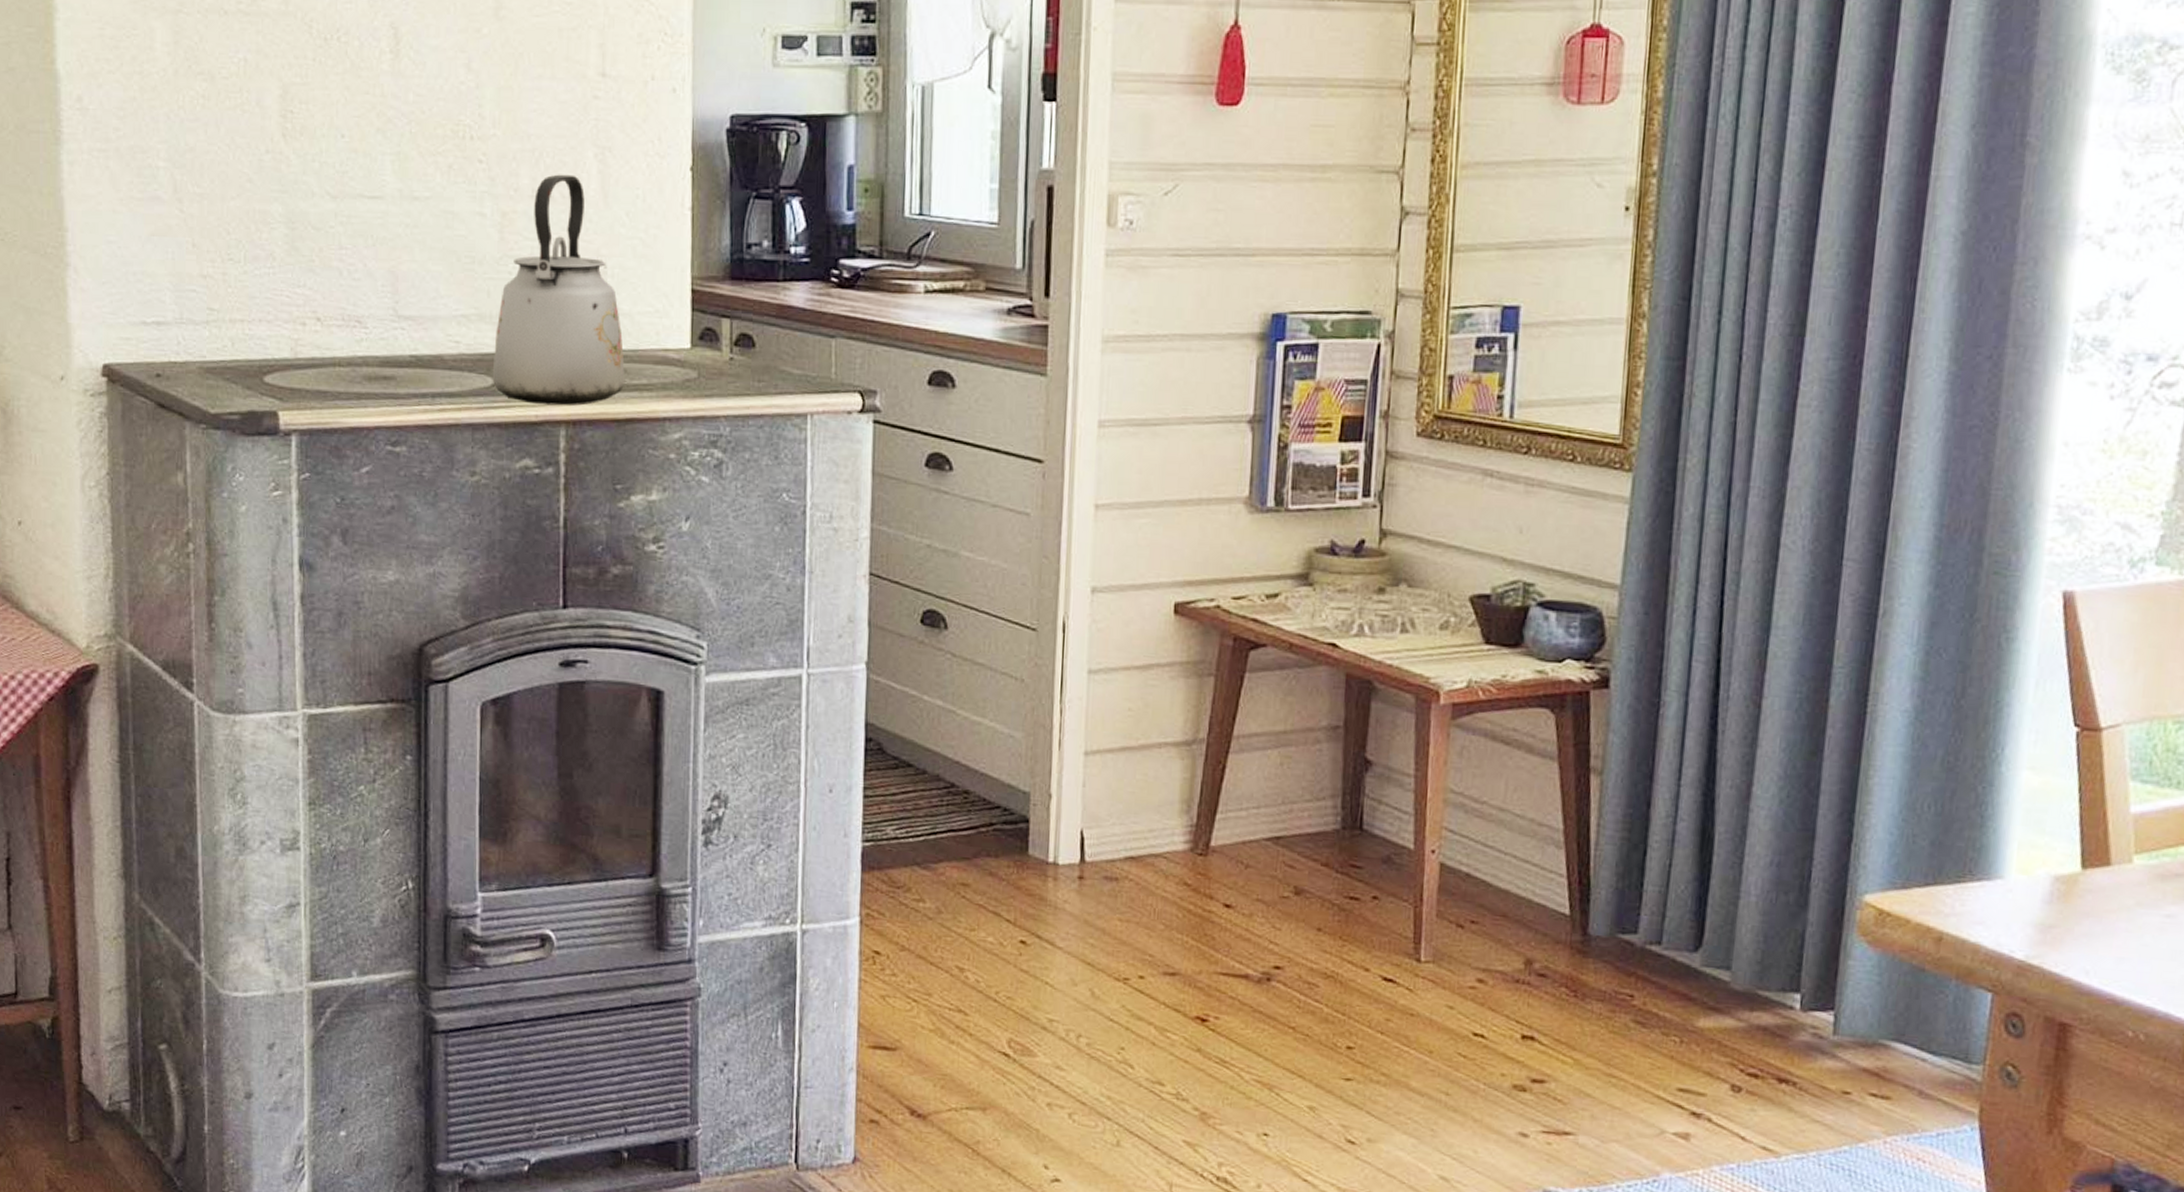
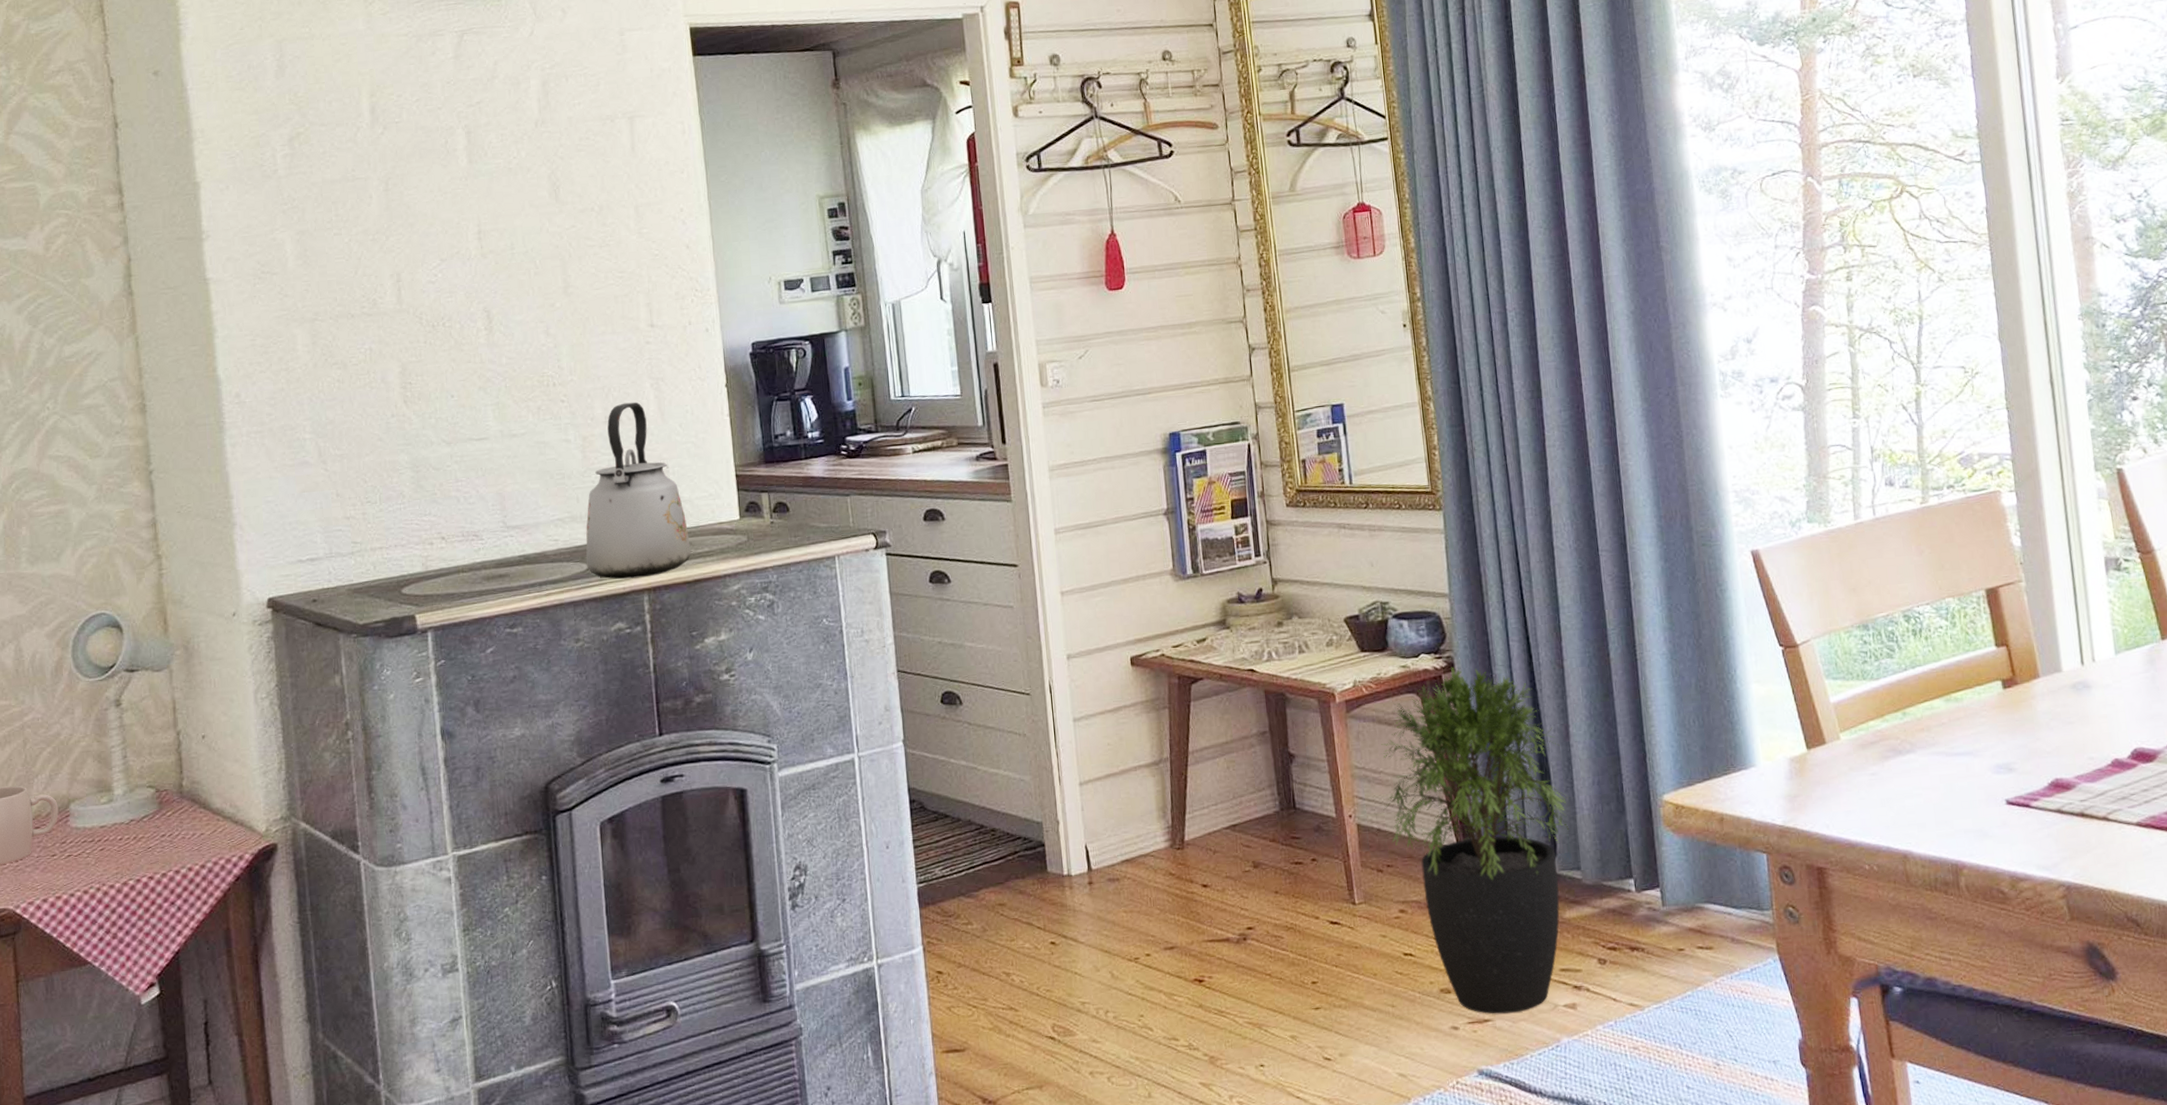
potted plant: none [1478,682,1735,1130] -> present [1381,667,1570,1014]

